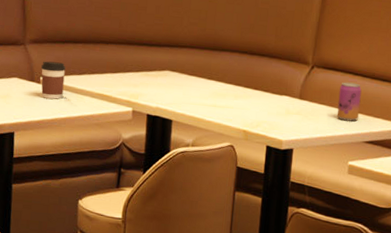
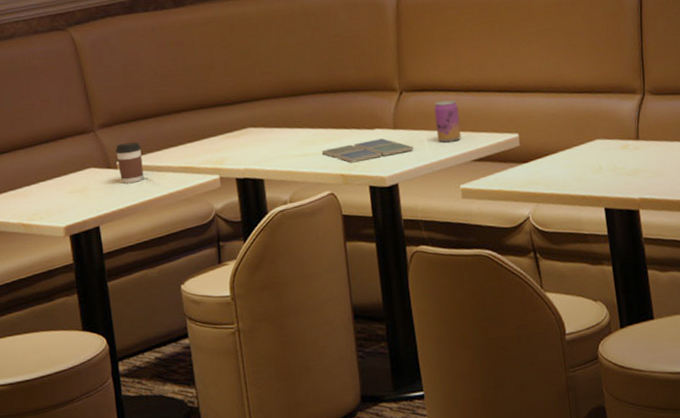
drink coaster: none [229,104,314,122] -> present [321,138,414,163]

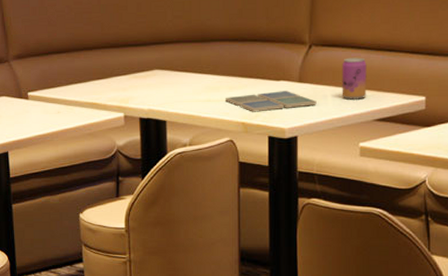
coffee cup: present [115,142,144,183] -> none [28,75,52,114]

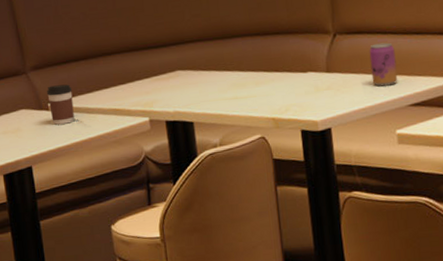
coffee cup: none [28,75,52,114] -> present [47,84,75,125]
drink coaster: present [224,91,317,112] -> none [252,82,348,107]

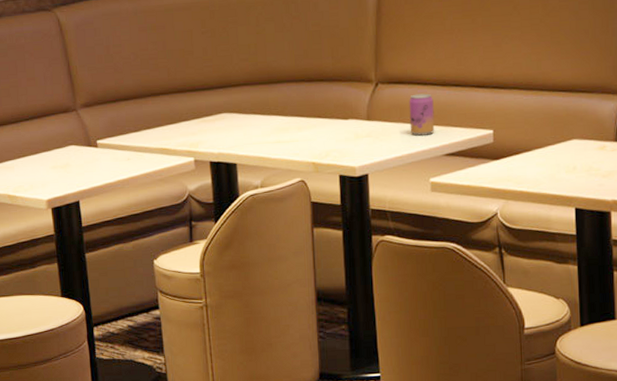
coffee cup: present [47,84,75,125] -> none [96,122,122,162]

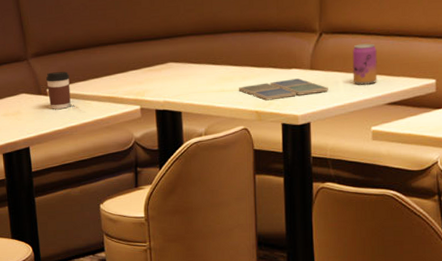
coffee cup: none [96,122,122,162] -> present [46,71,71,109]
drink coaster: none [294,129,386,152] -> present [238,78,328,101]

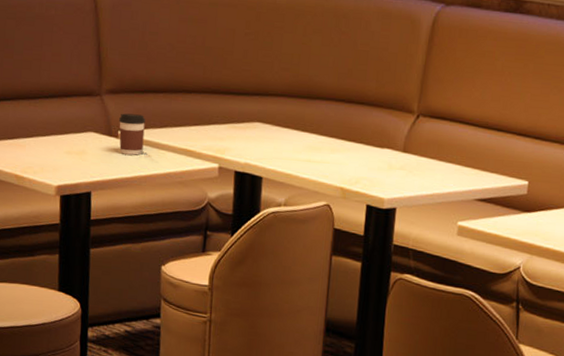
drink coaster: present [238,78,328,101] -> none [325,158,419,179]
beer can: present [352,43,377,85] -> none [445,132,473,177]

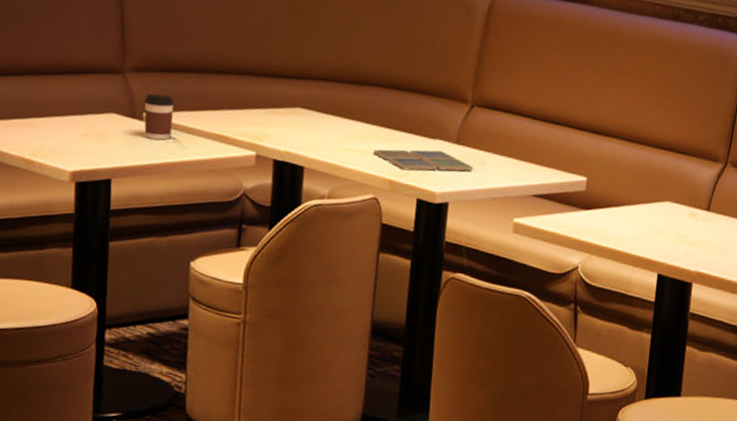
drink coaster: none [325,158,419,179] -> present [372,149,473,171]

